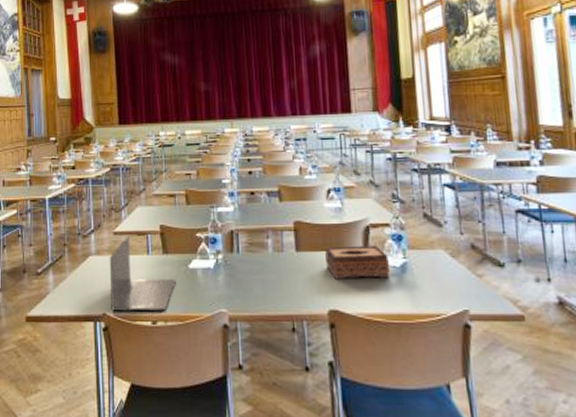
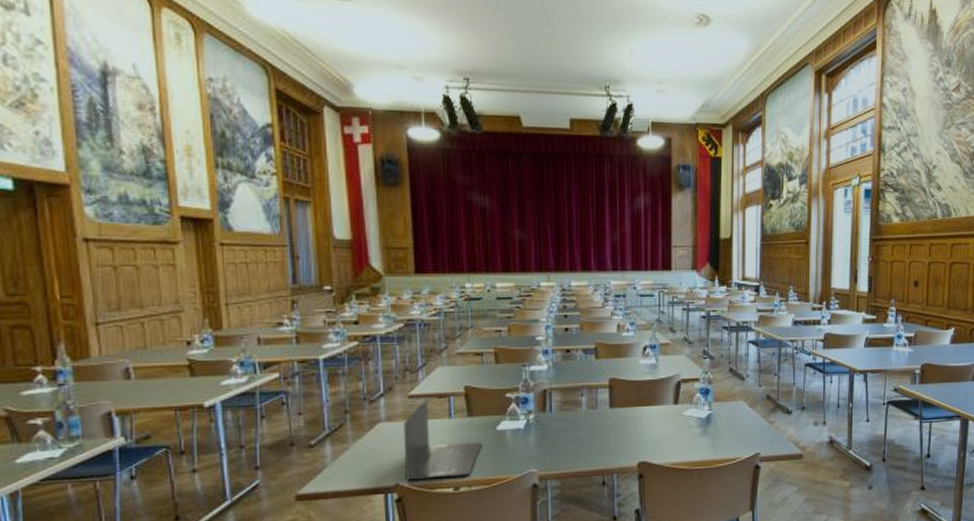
tissue box: present [325,245,391,279] -> none [638,399,697,433]

